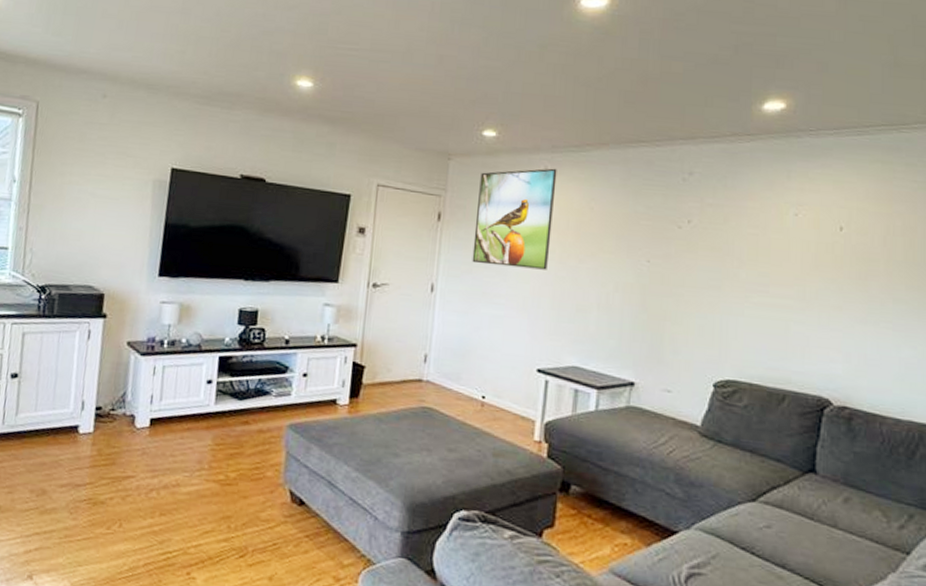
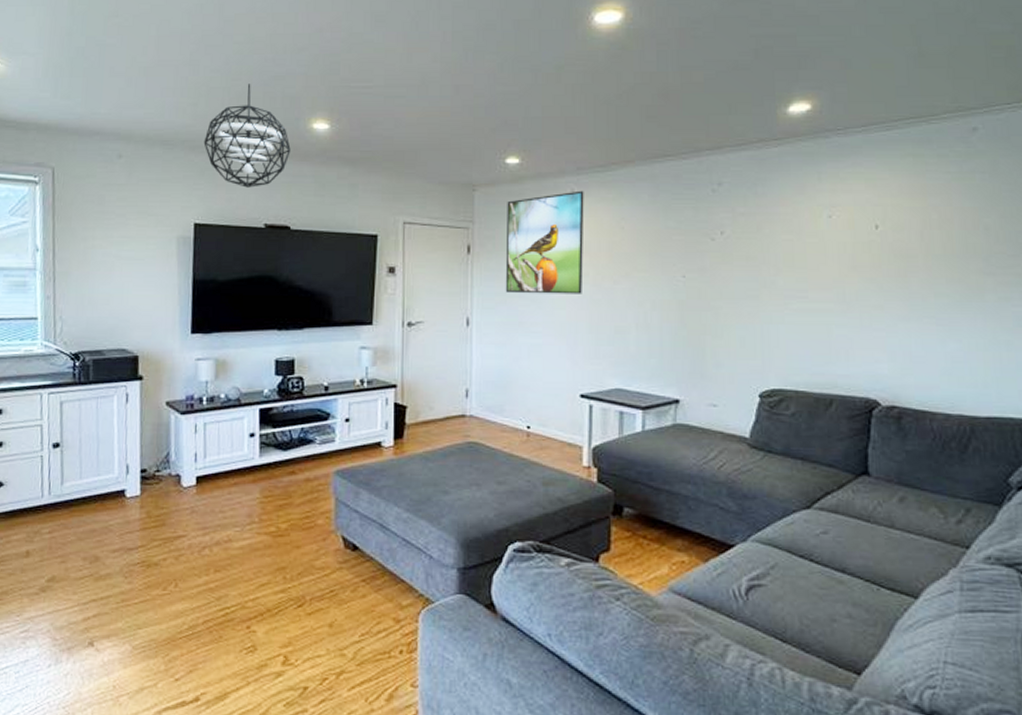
pendant light: none [188,36,273,138] -> present [203,84,291,188]

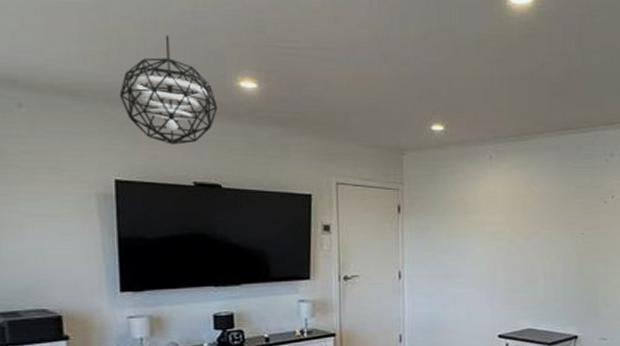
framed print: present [505,190,584,294] -> none [432,157,501,249]

